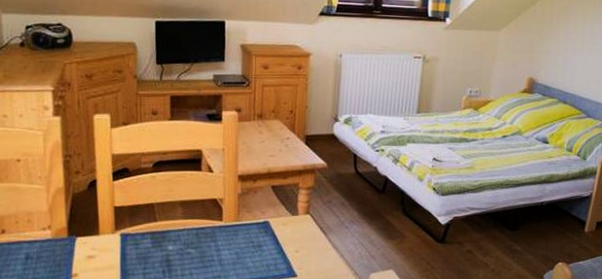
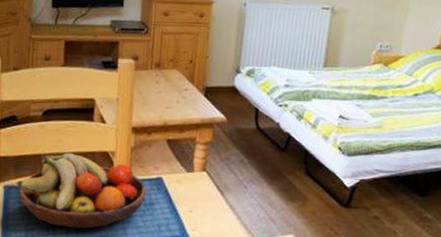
fruit bowl: none [132,201,254,272] -> present [17,152,146,229]

